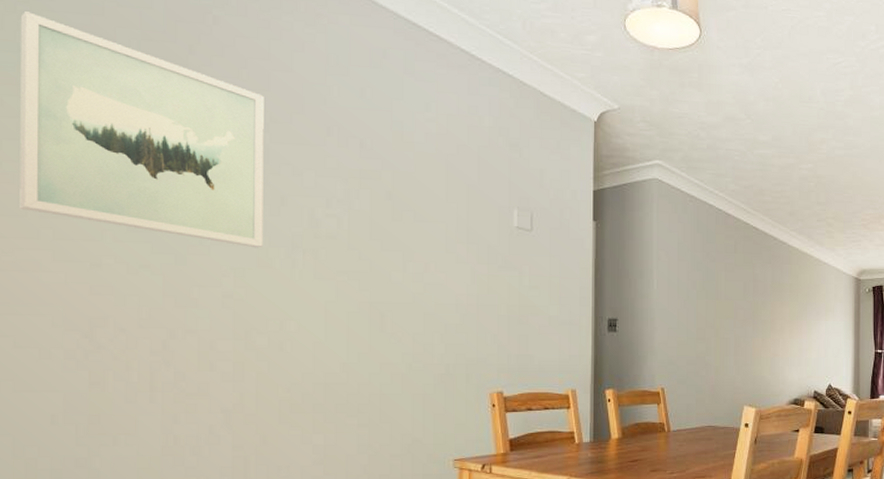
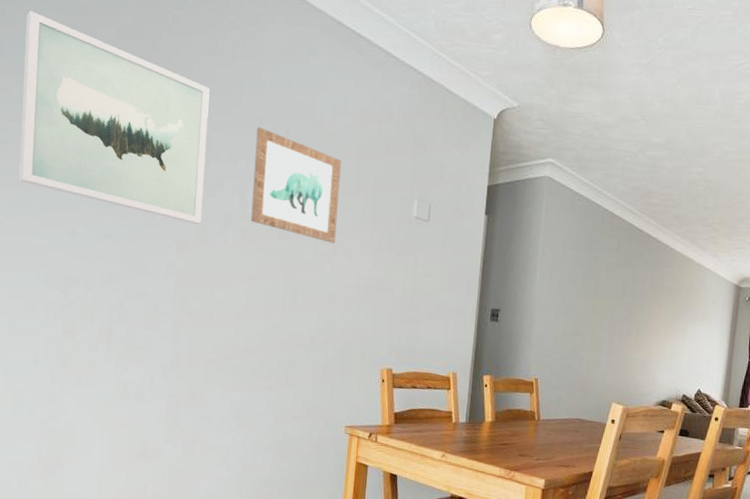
wall art: none [324,137,427,260] -> present [251,126,341,244]

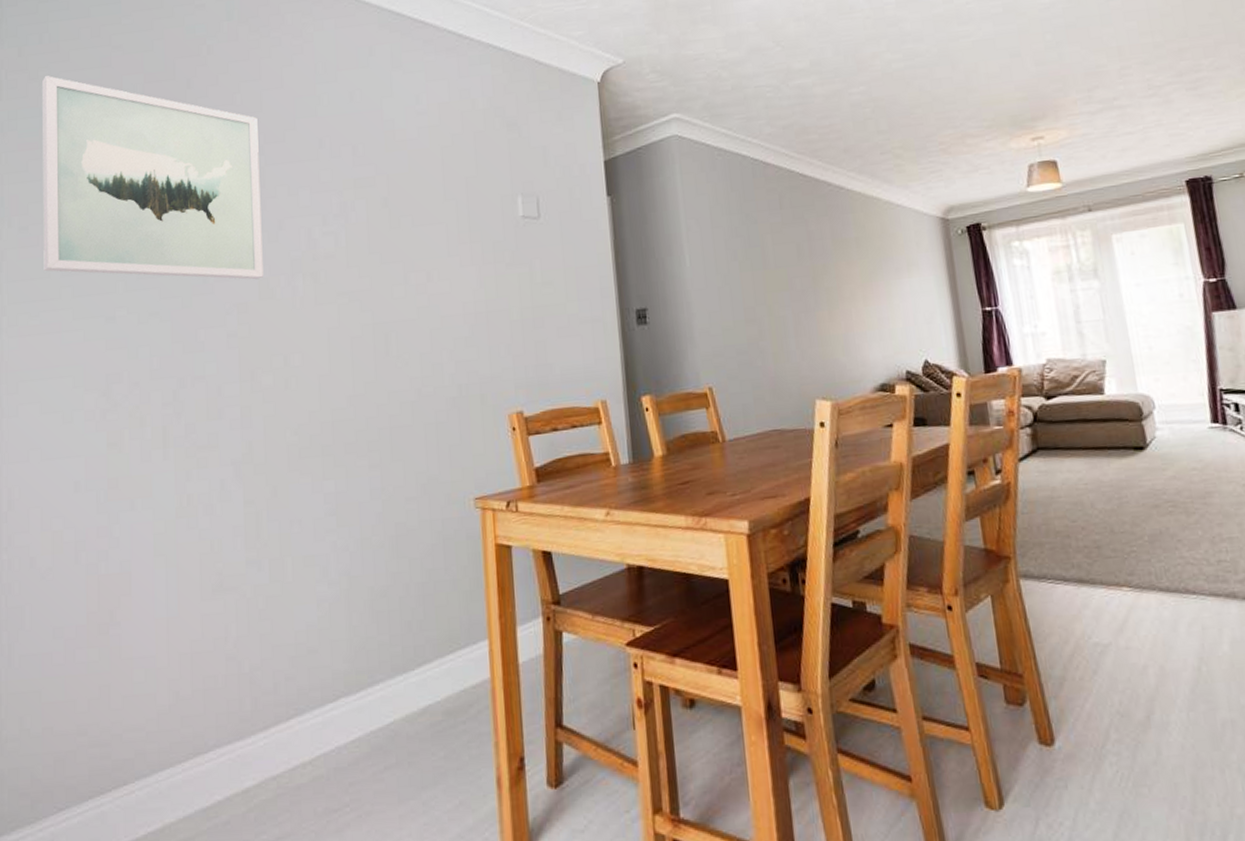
wall art: present [251,126,341,244] -> none [317,149,429,269]

